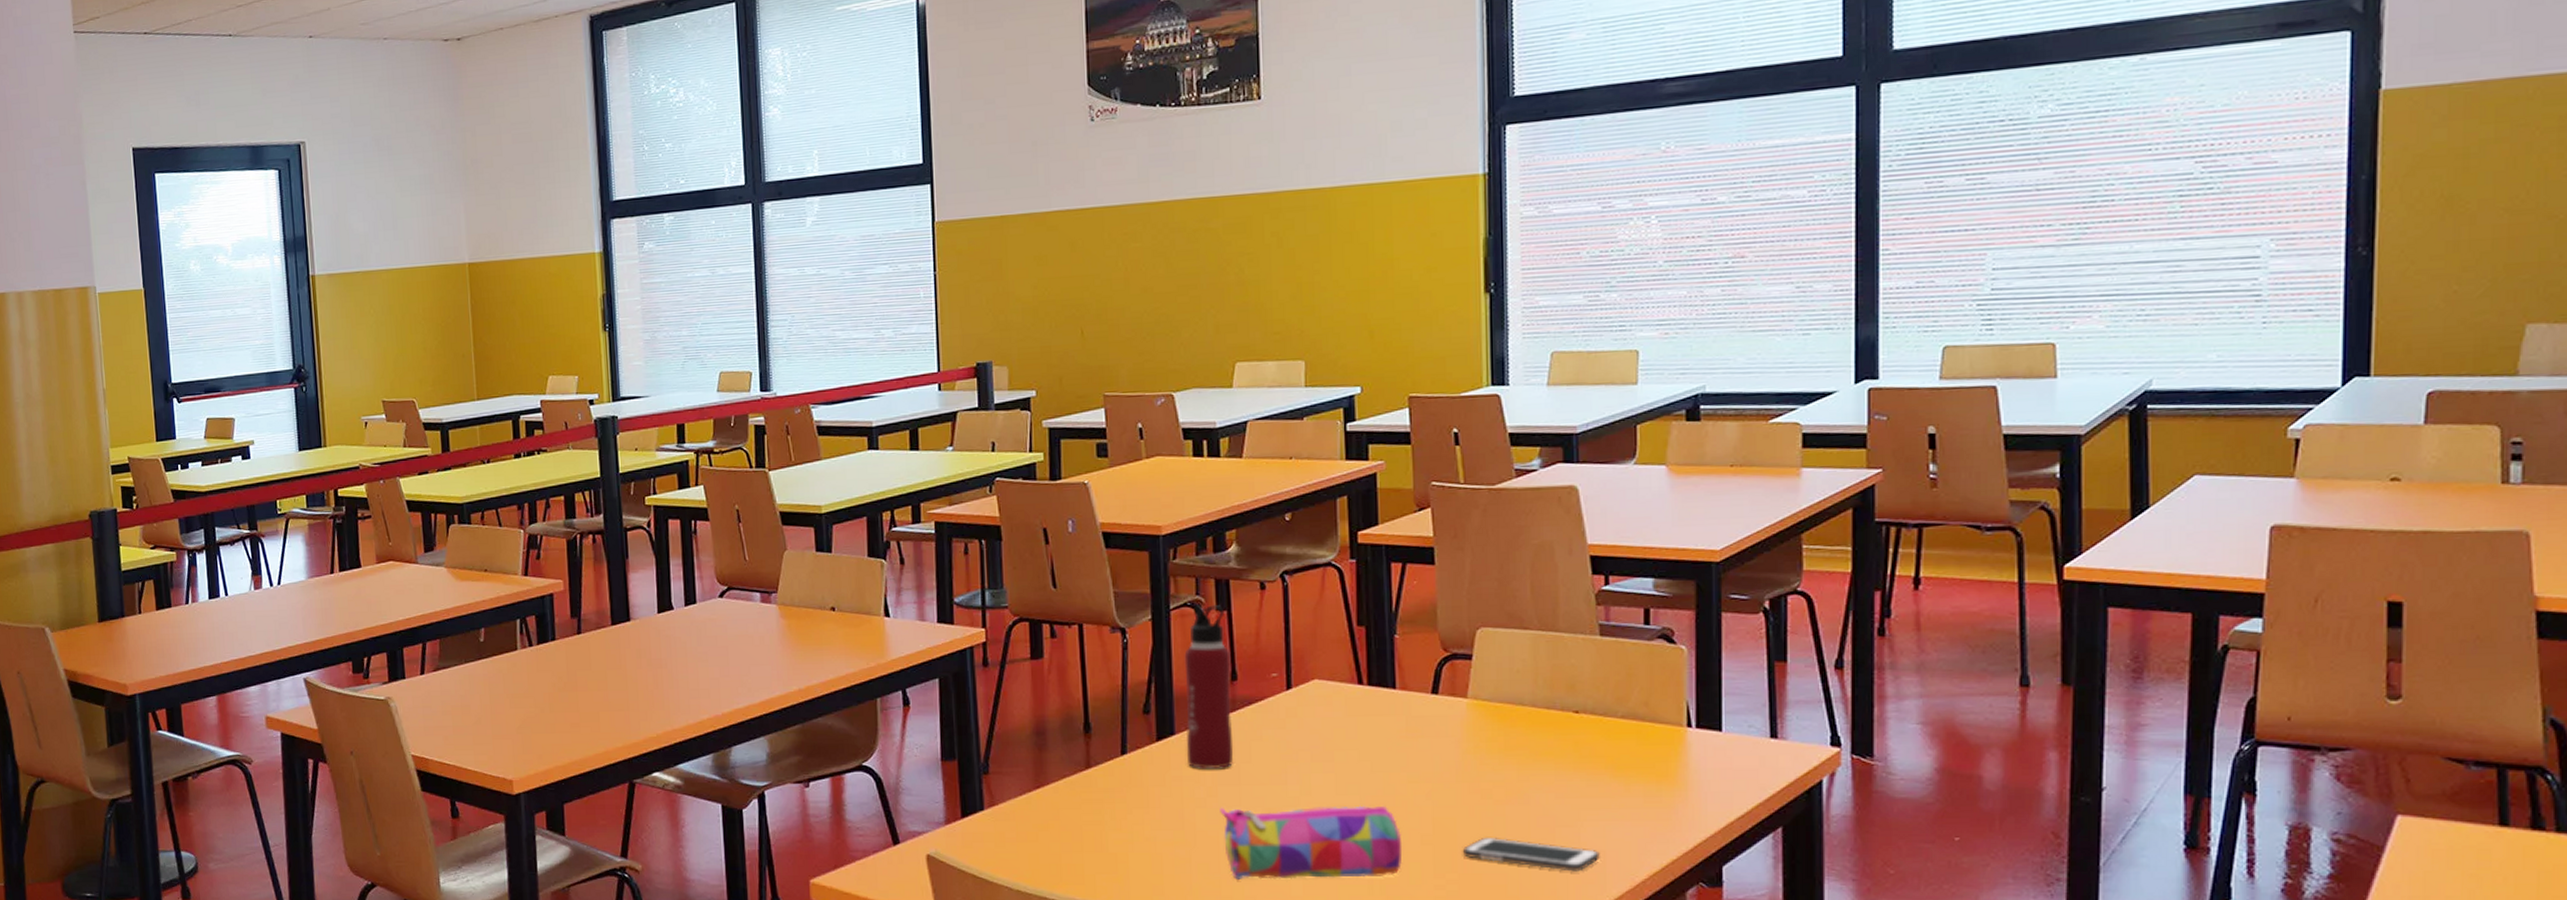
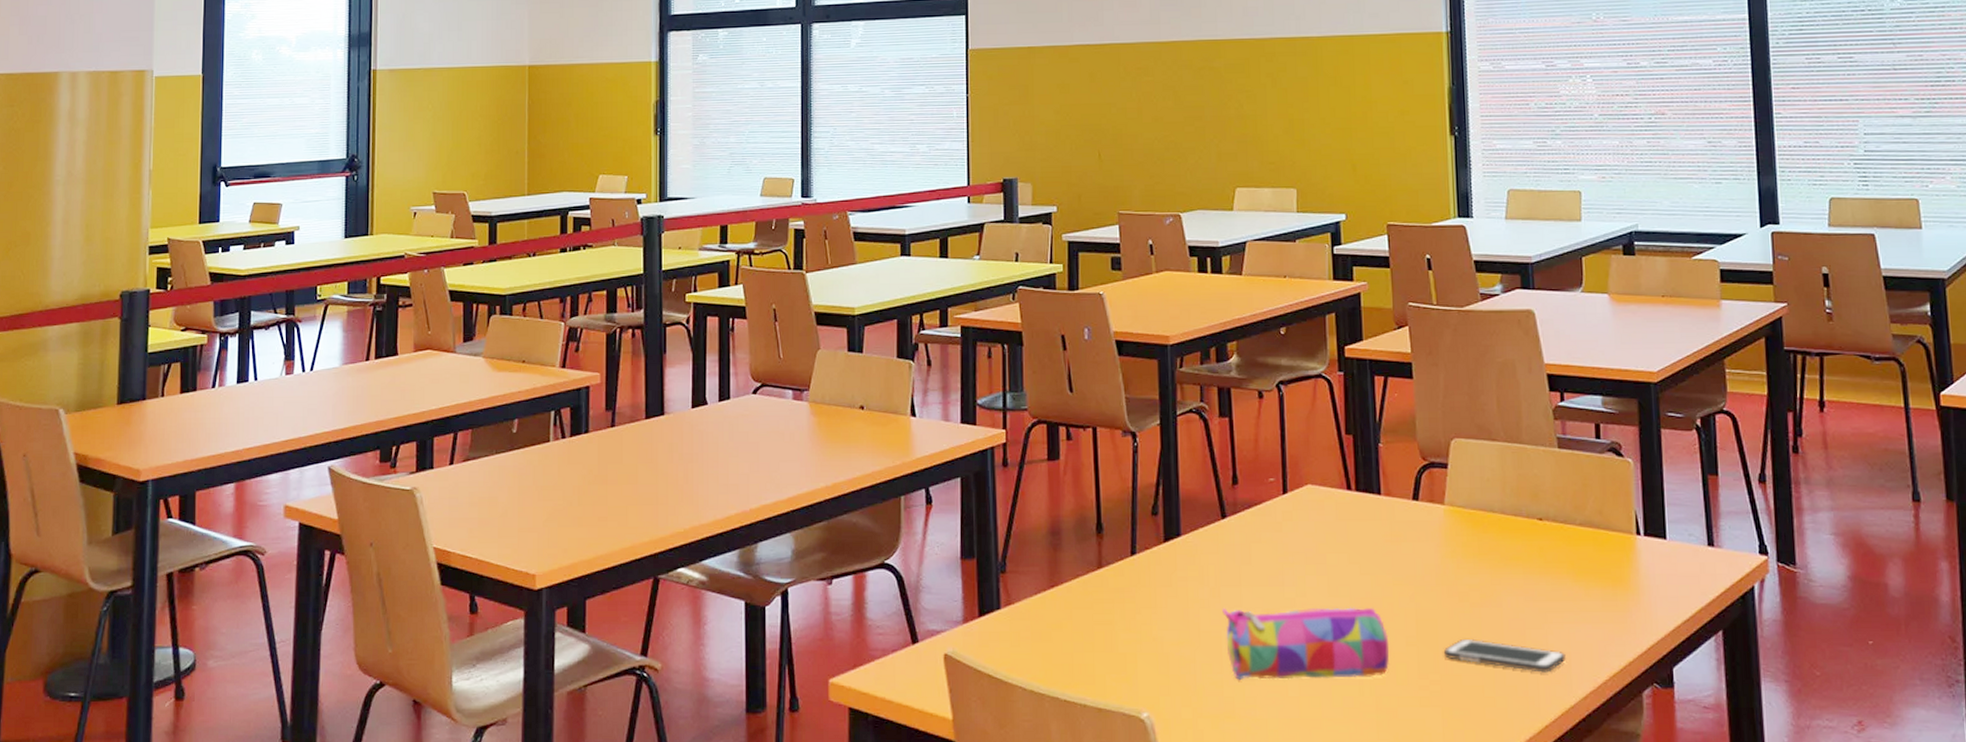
water bottle: present [1184,604,1234,770] -> none [1189,411,1235,571]

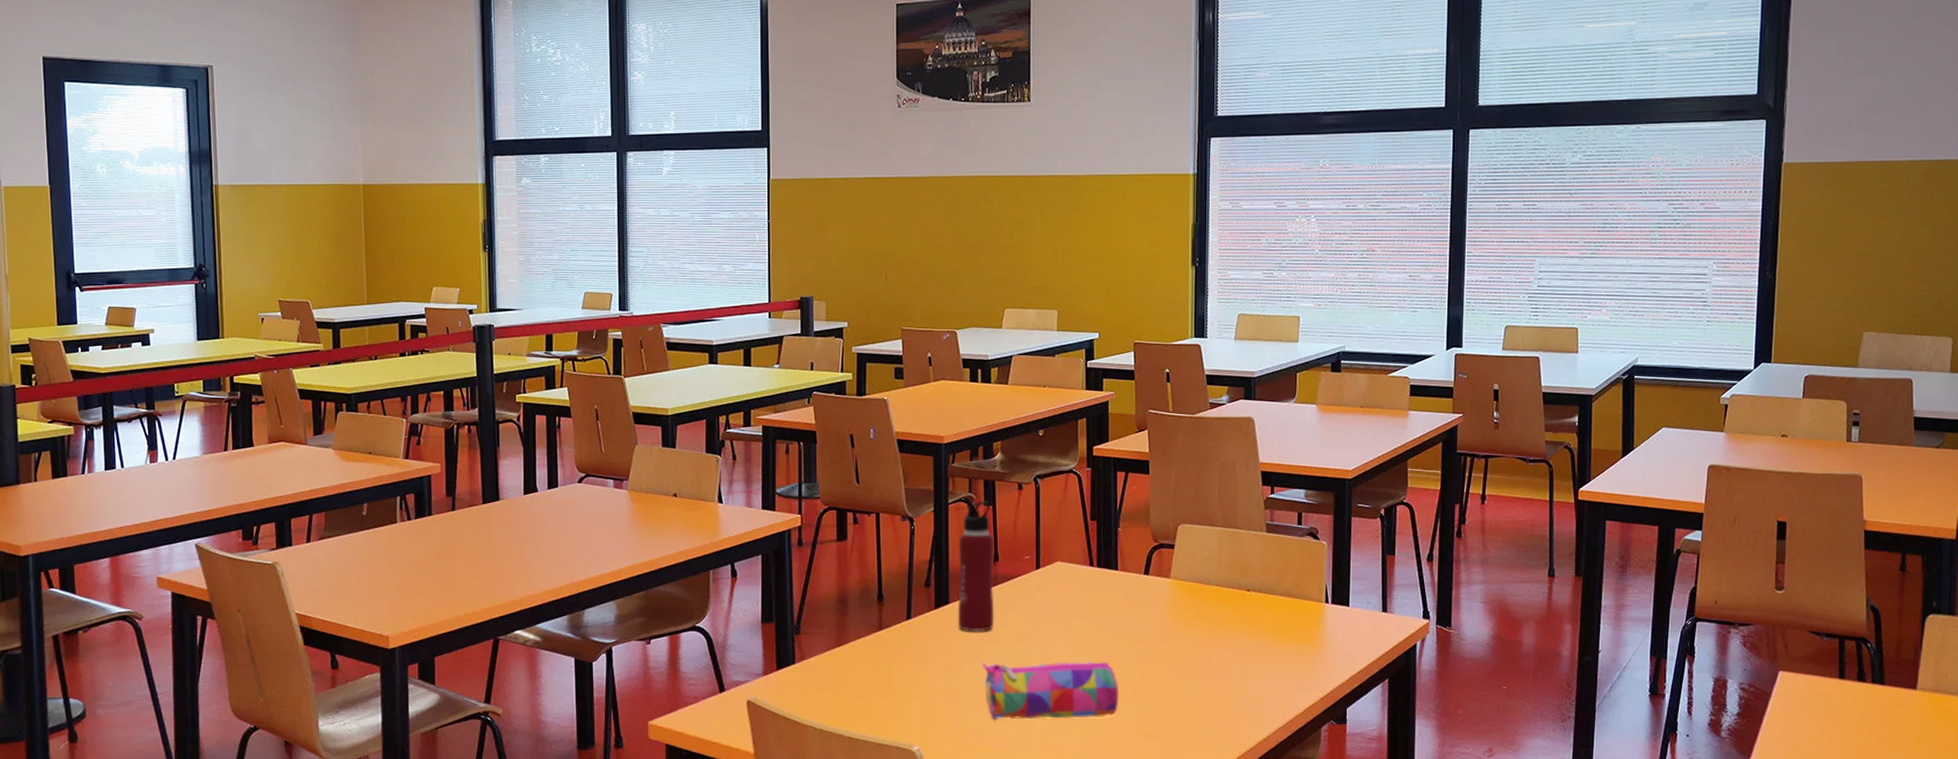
water bottle: none [1189,411,1235,571] -> present [957,500,994,632]
cell phone: present [1443,638,1567,673] -> none [1163,686,1263,713]

